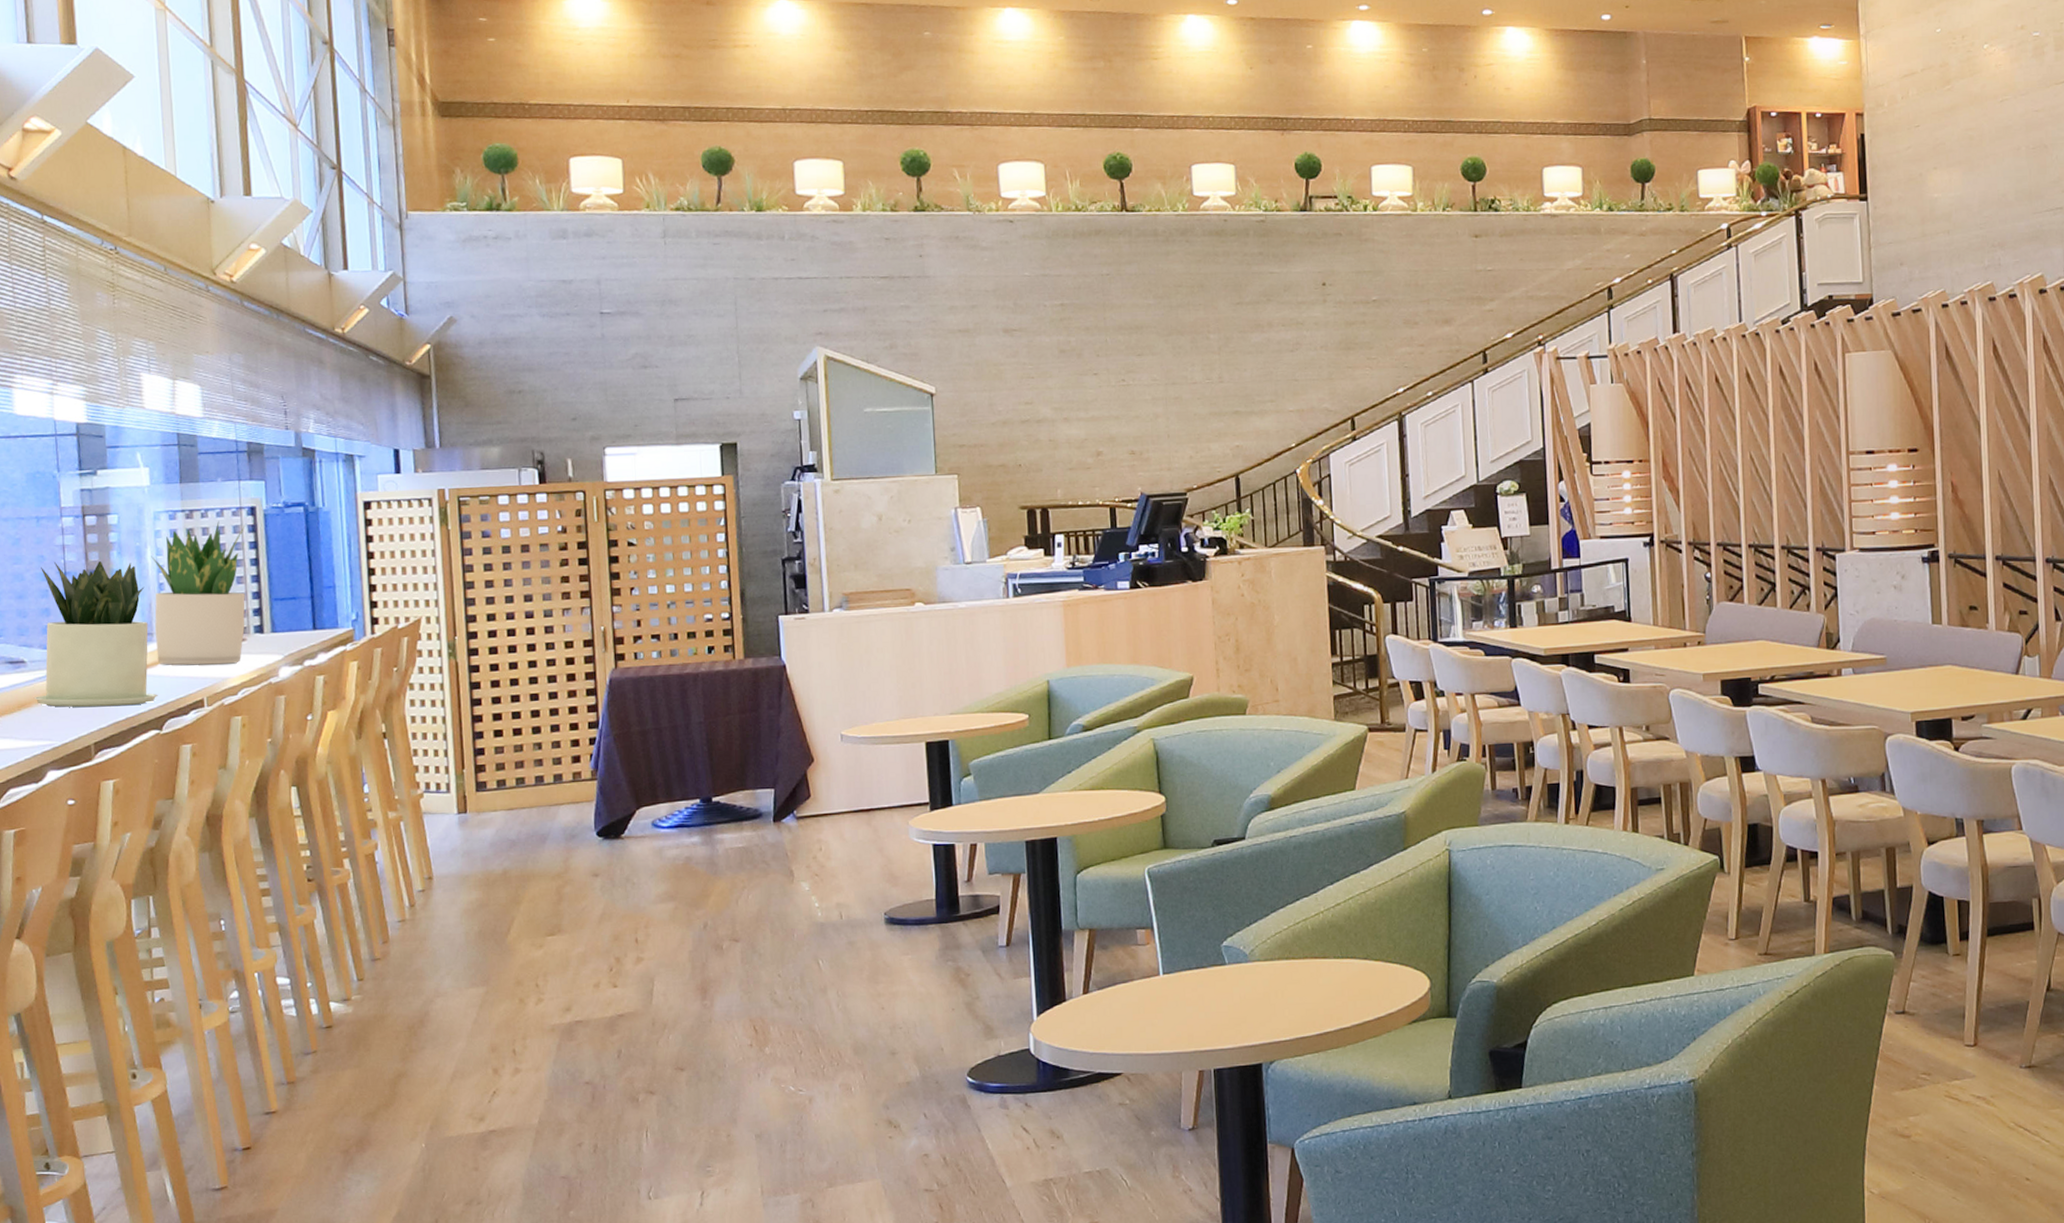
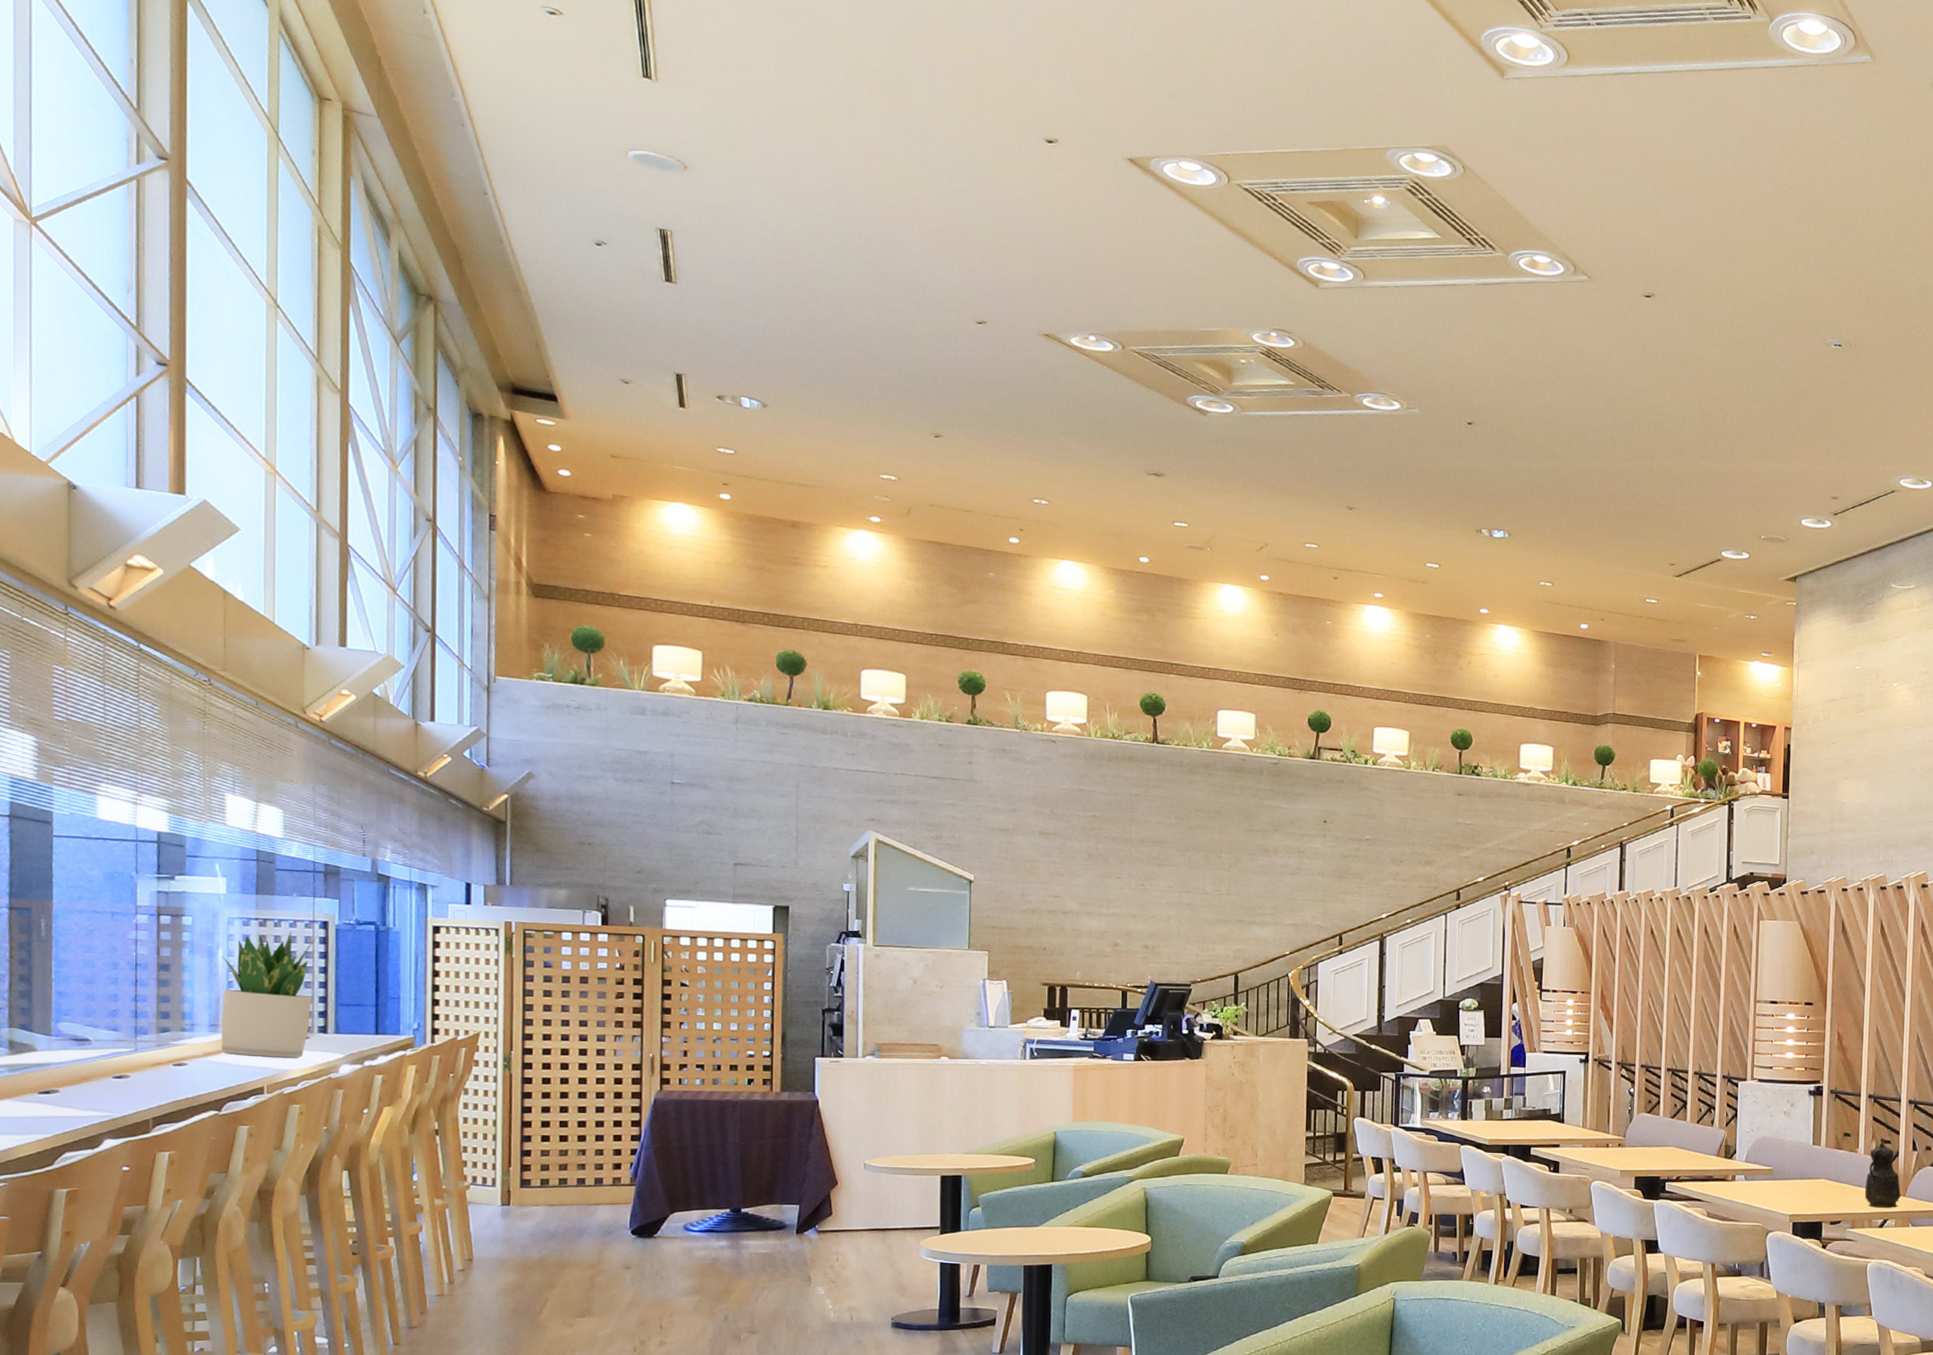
planter: present [33,561,158,708] -> none [96,953,219,1088]
coffeepot: none [2000,607,2046,697] -> present [1864,1137,1901,1209]

